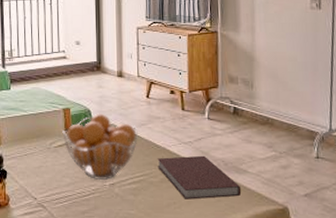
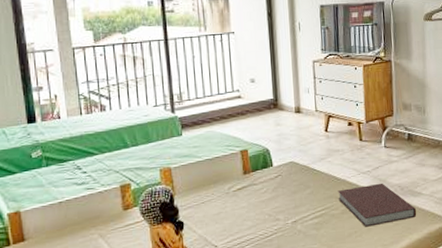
fruit basket: present [62,113,138,181] -> none [240,151,318,220]

